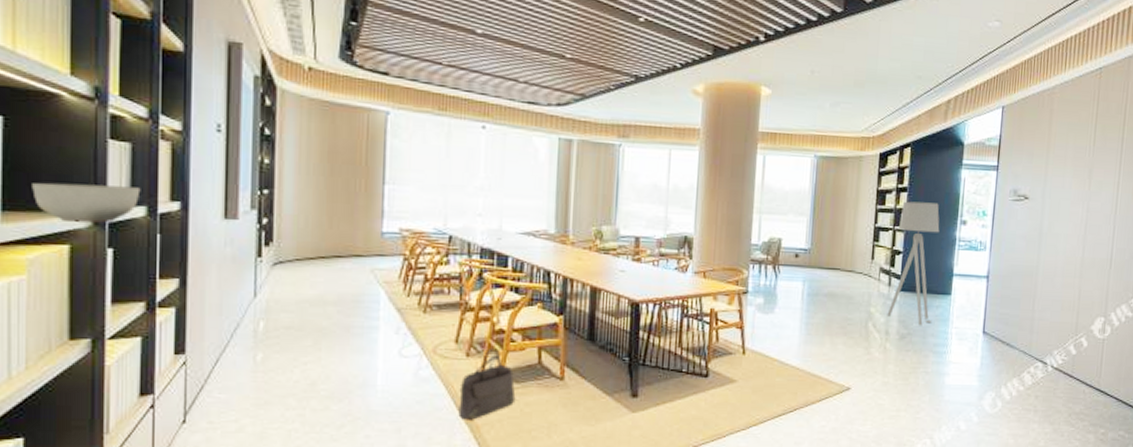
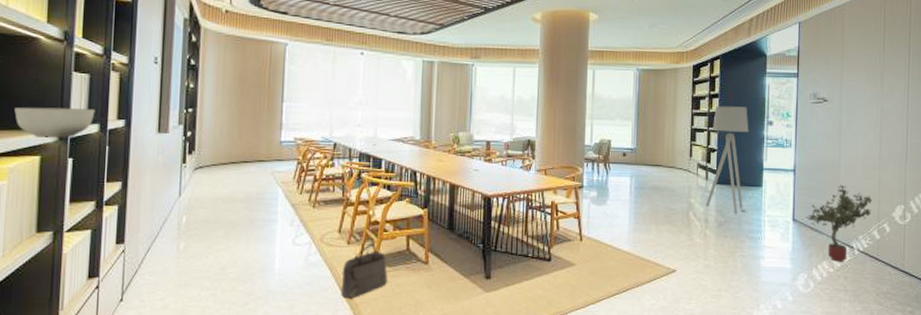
potted tree: none [997,293,1071,379] -> present [806,184,872,262]

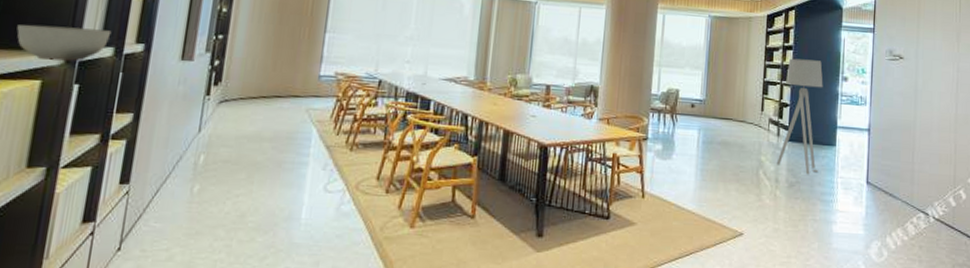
handbag: present [341,237,388,299] -> none [374,186,429,255]
potted tree: present [806,184,872,262] -> none [880,146,948,230]

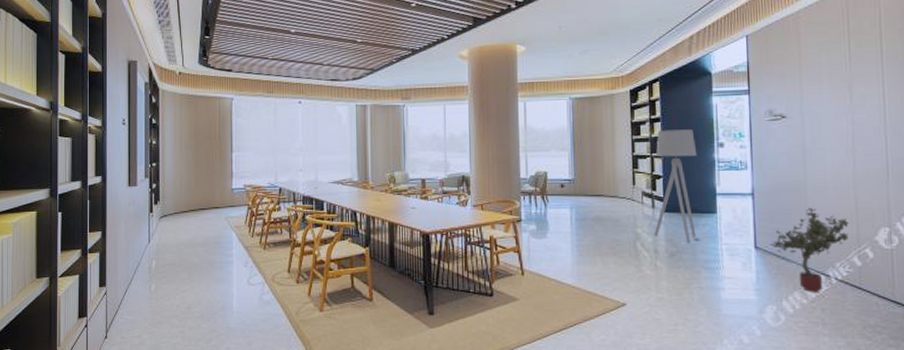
bowl: present [16,24,112,62] -> none [15,168,78,195]
potted tree: none [880,146,948,230] -> present [770,207,849,292]

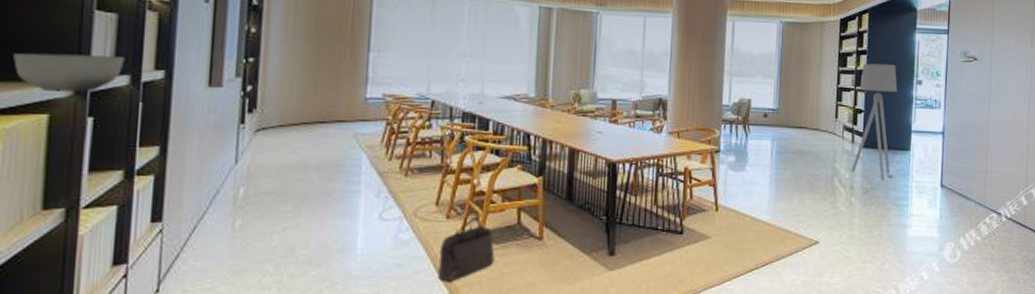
bowl: none [15,168,78,195] -> present [13,52,125,92]
handbag: none [293,276,336,335] -> present [437,210,495,282]
potted tree: present [770,207,849,292] -> none [954,148,1020,230]

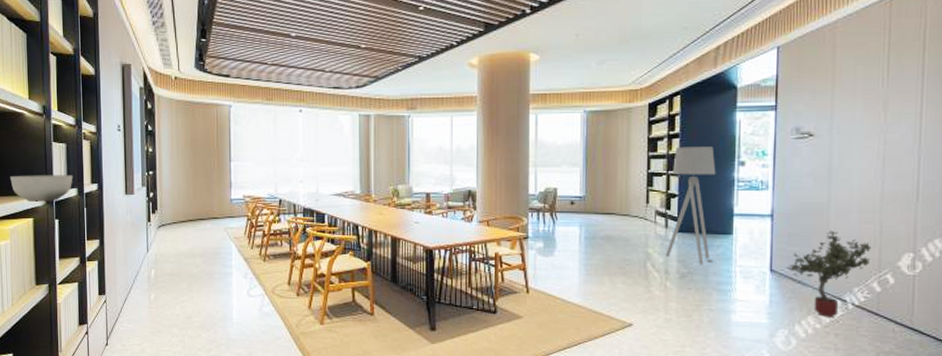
handbag: present [437,210,495,282] -> none [293,289,336,347]
potted tree: none [954,148,1020,230] -> present [787,230,871,317]

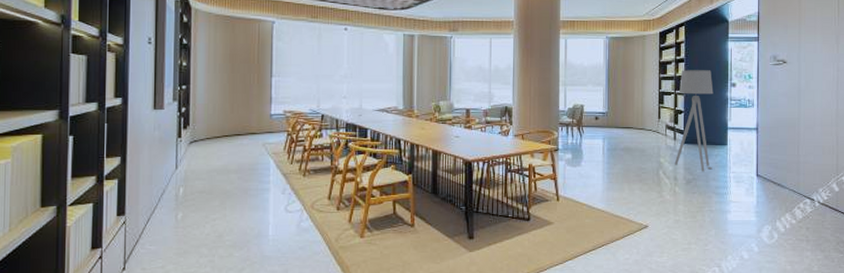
bowl: present [10,175,73,202] -> none [16,88,93,117]
potted tree: present [787,230,871,317] -> none [769,141,831,214]

